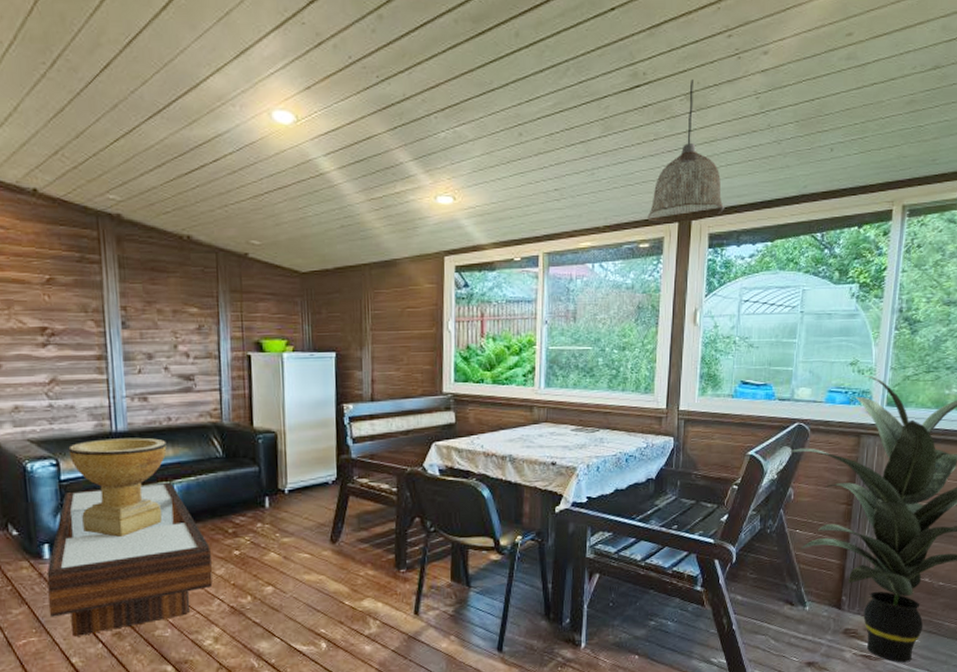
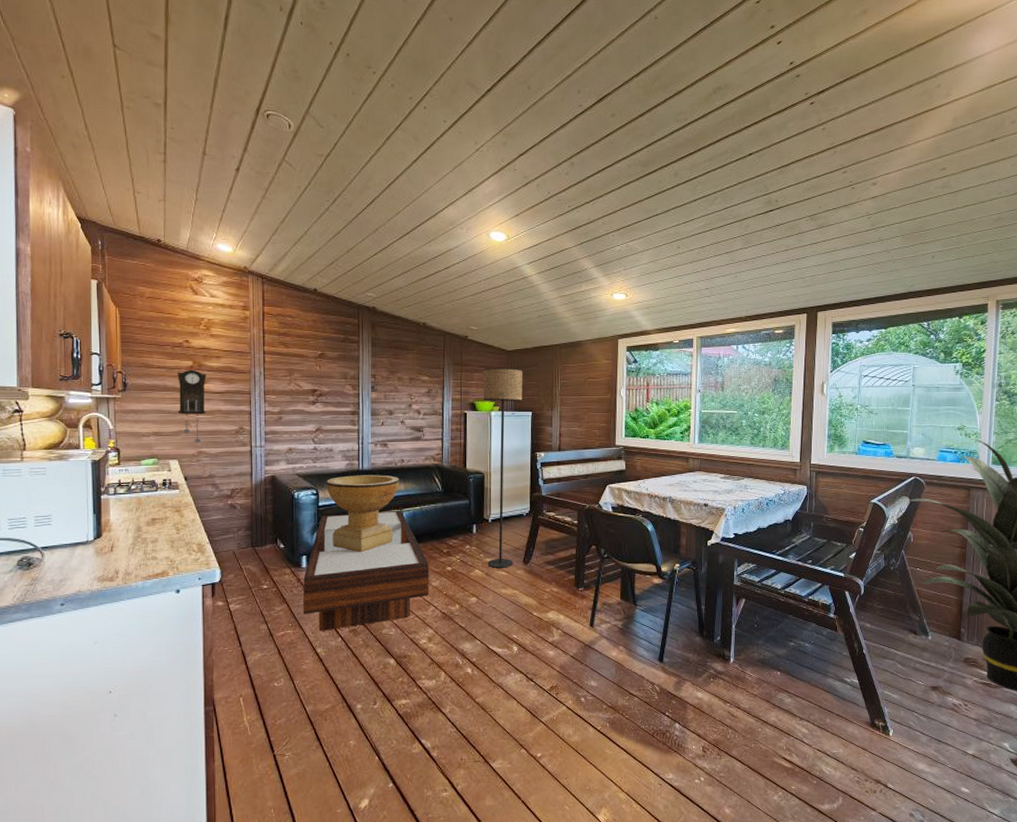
floor lamp: none [270,295,323,550] -> present [483,367,523,568]
pendant lamp: present [647,79,725,224] -> none [781,205,845,314]

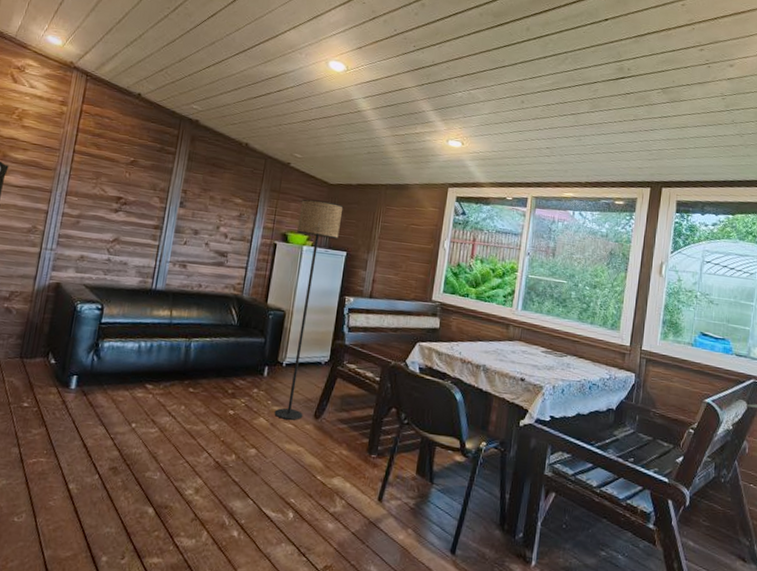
coffee table: present [303,510,429,631] -> none [62,334,210,465]
decorative bowl: present [326,475,400,553] -> none [108,293,194,381]

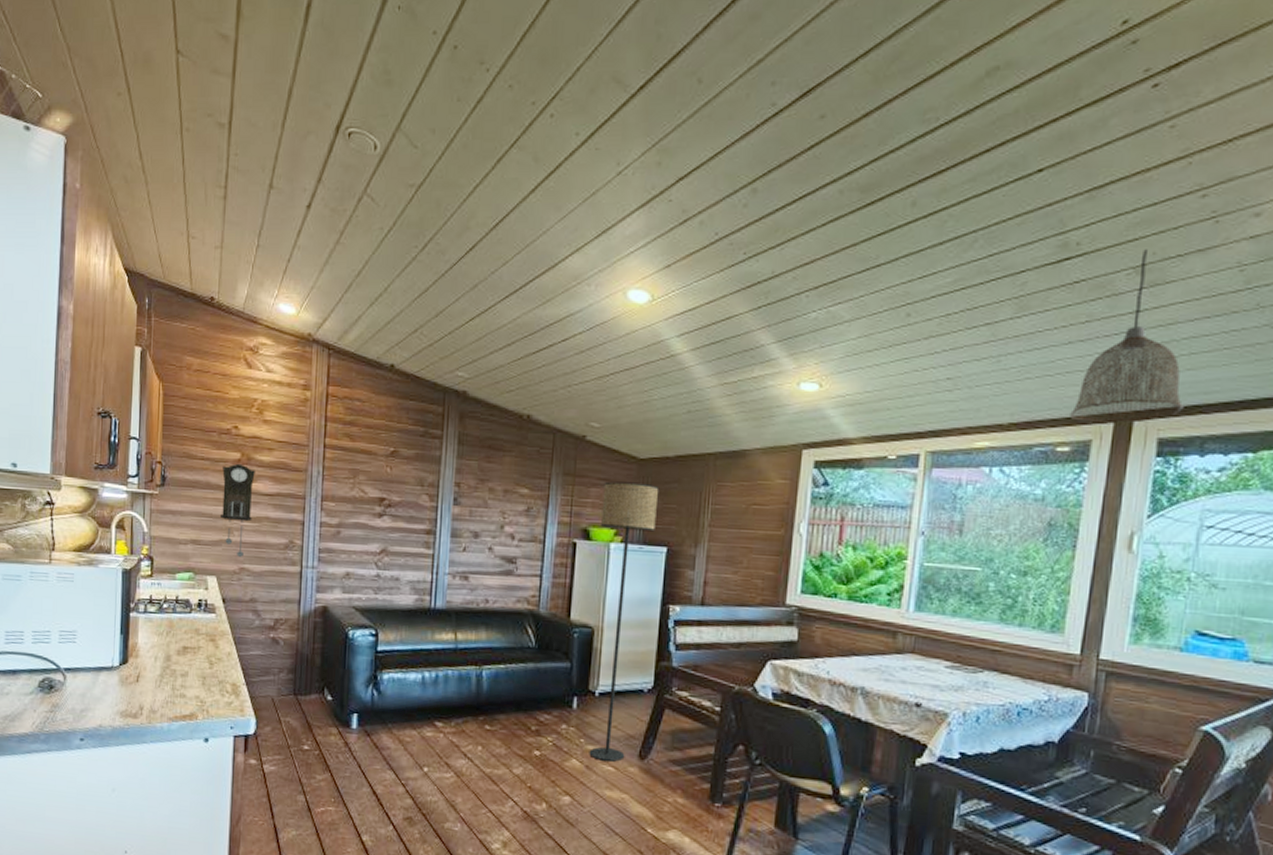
pendant lamp: none [623,78,692,189] -> present [1070,249,1185,424]

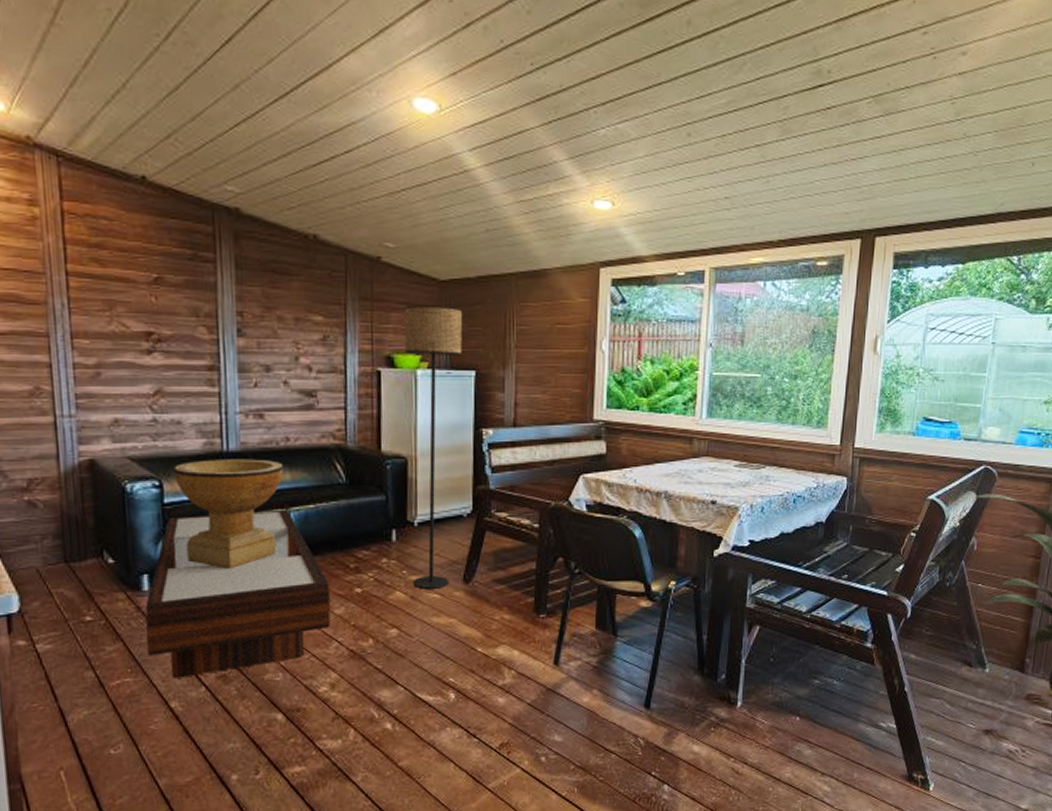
coffee table: none [350,664,511,815] -> present [145,509,331,678]
decorative bowl: none [388,614,481,719] -> present [173,459,284,570]
pendant lamp: present [1070,249,1185,424] -> none [826,80,913,240]

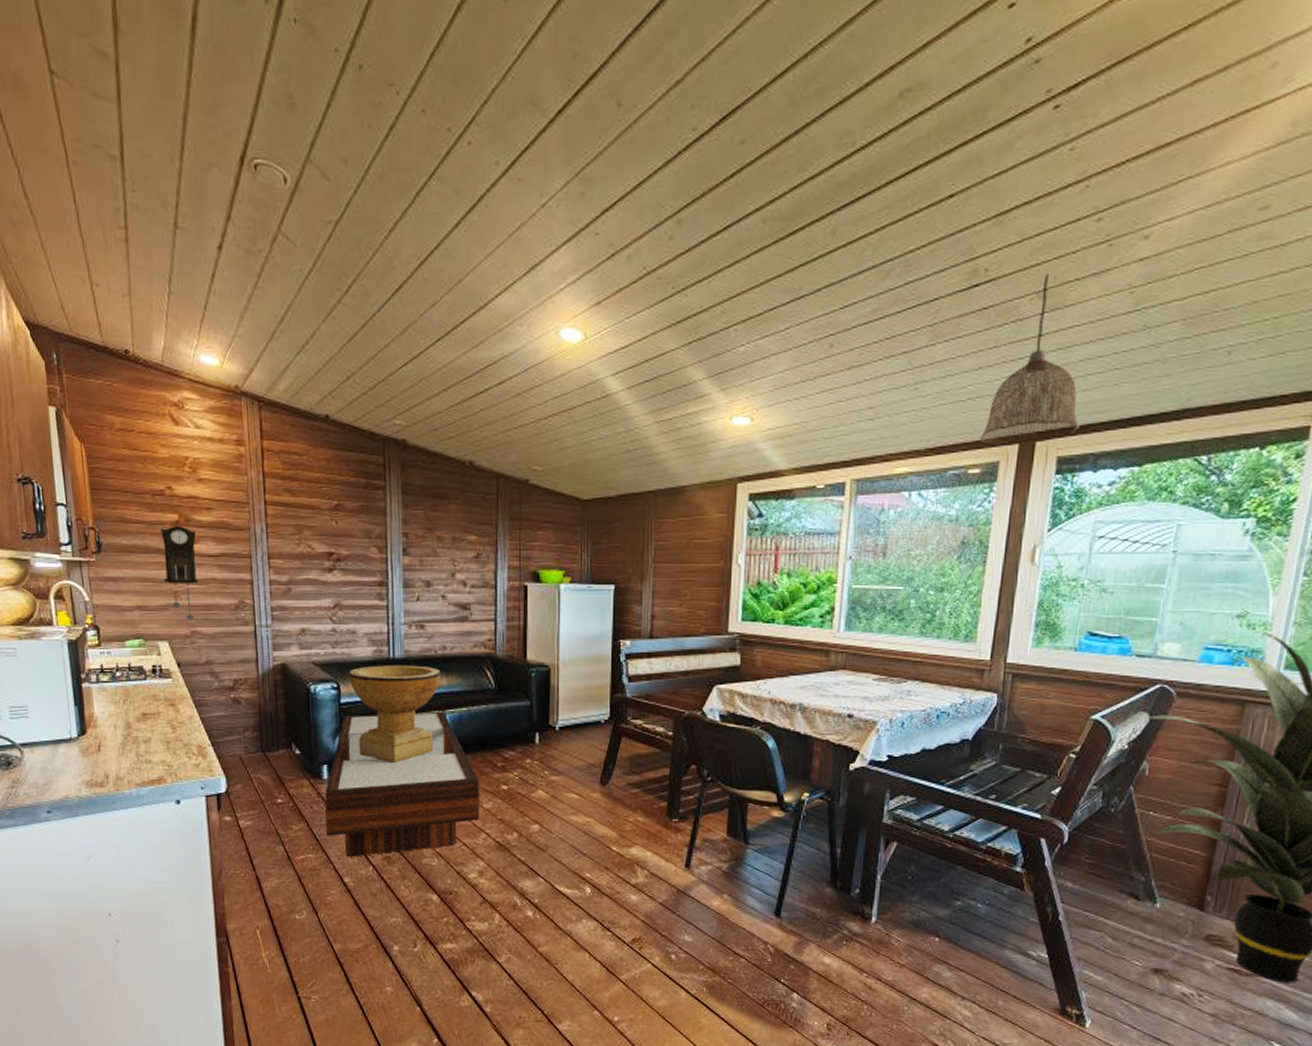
floor lamp: present [404,305,463,589] -> none [550,523,604,789]
pendant lamp: none [826,80,913,240] -> present [980,274,1081,445]

